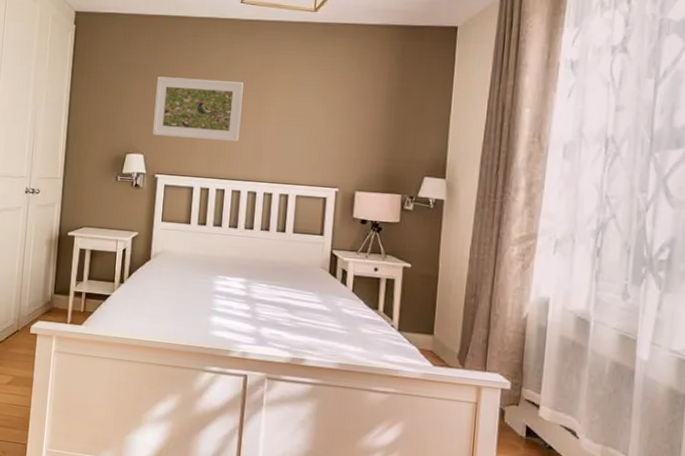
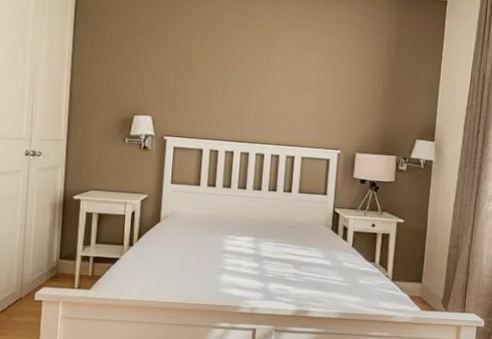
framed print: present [153,76,244,142] -> none [161,37,252,105]

